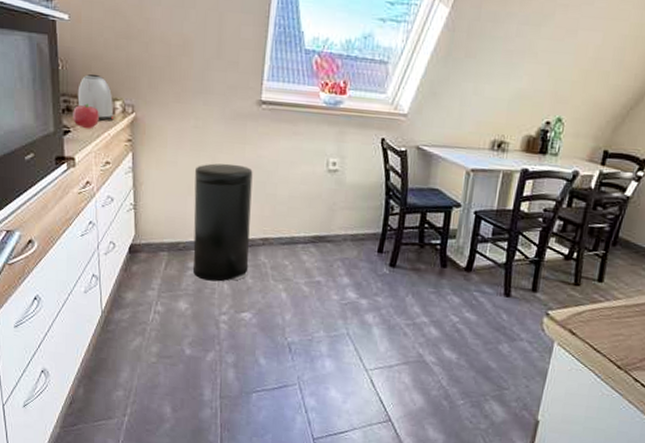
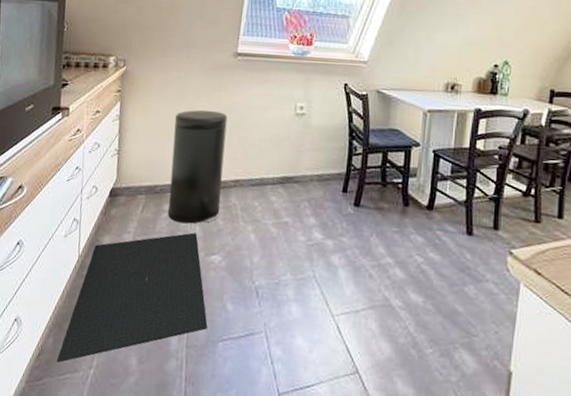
fruit: present [73,103,99,129] -> none [71,59,95,82]
kettle: present [77,74,114,122] -> none [77,34,108,75]
floor mat: none [90,290,241,411] -> present [57,232,208,363]

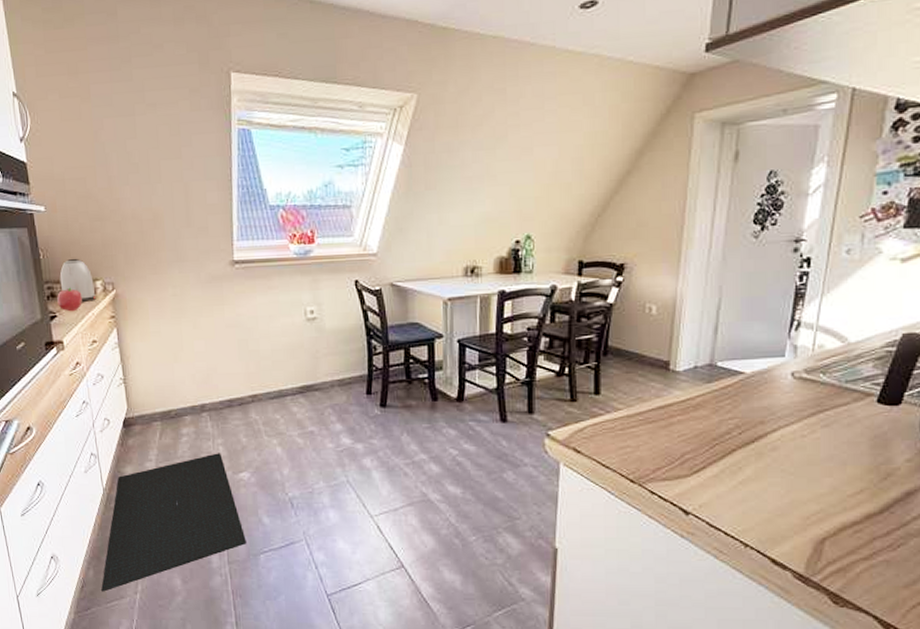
fruit: none [71,59,95,82] -> present [57,287,82,312]
kettle: none [77,34,108,75] -> present [59,258,96,303]
pedal bin: present [168,110,228,224] -> none [177,326,241,445]

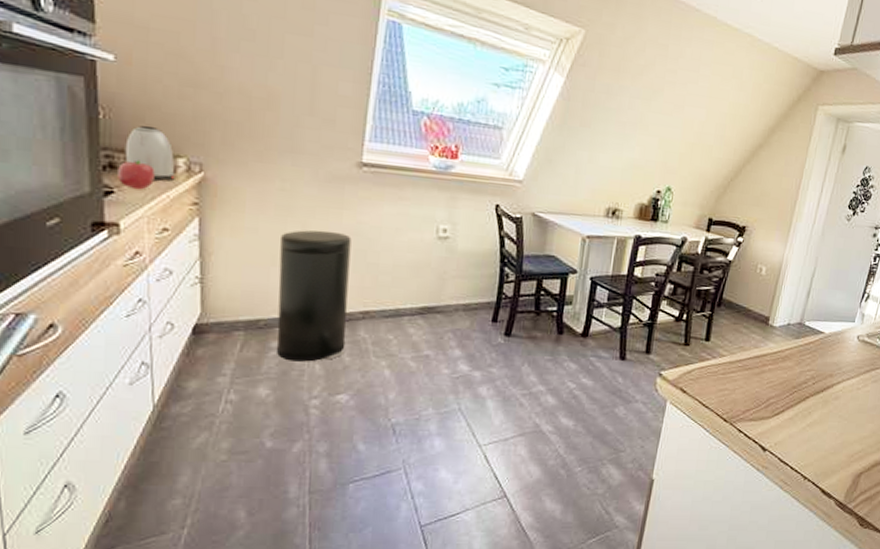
floor mat: present [101,453,247,592] -> none [134,371,335,527]
pedal bin: none [177,326,241,445] -> present [277,230,352,362]

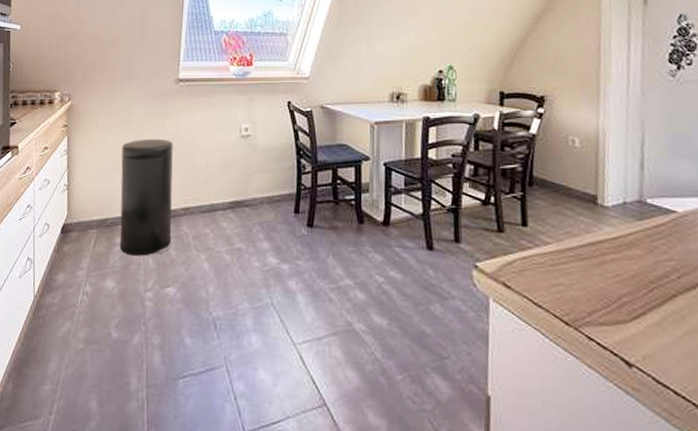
fruit: present [118,159,155,190] -> none [19,97,41,119]
kettle: present [124,125,176,182] -> none [23,71,54,112]

